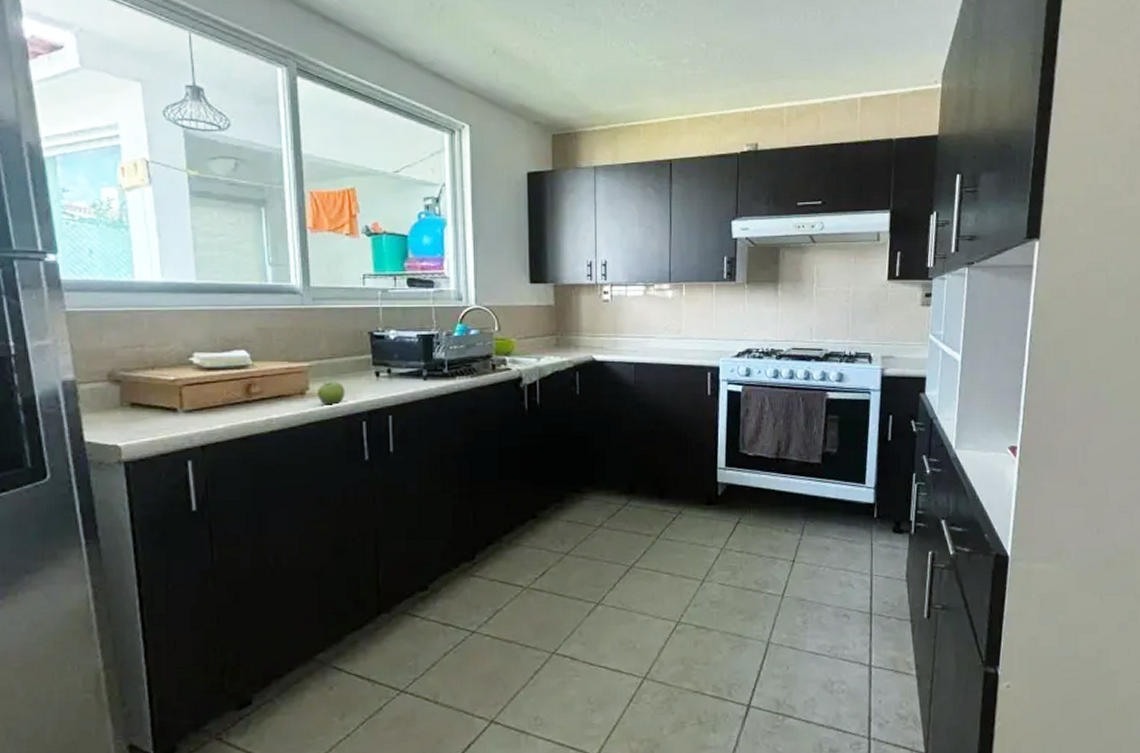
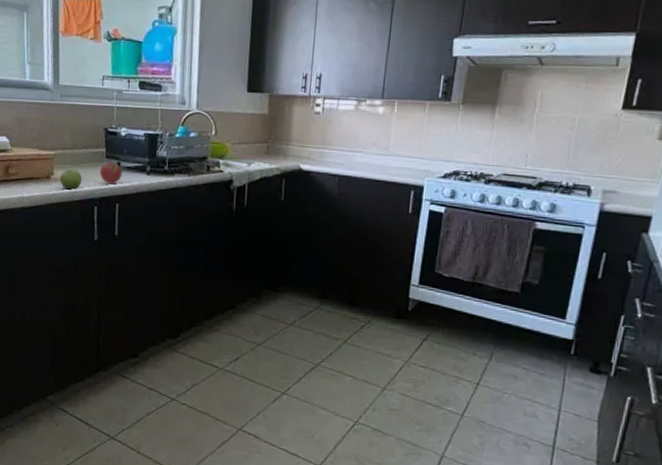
fruit: none [366,369,394,394] -> present [99,161,122,184]

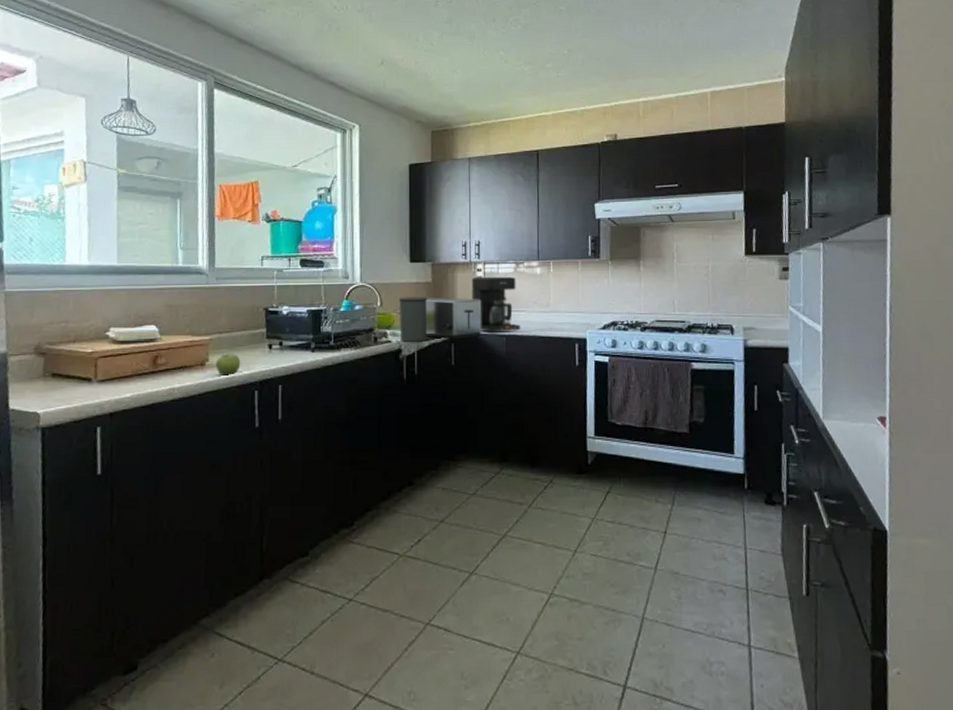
fruit: present [99,161,122,184] -> none [260,342,285,365]
canister: none [232,127,262,174] -> present [399,296,427,342]
toaster: none [257,130,316,177] -> present [425,297,481,341]
coffee maker: none [307,112,356,172] -> present [471,276,521,333]

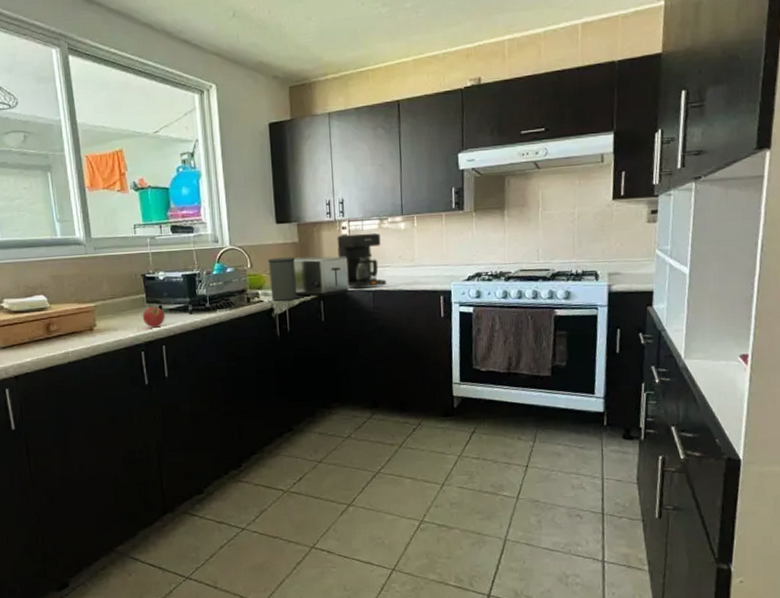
fruit: present [216,353,241,376] -> none [103,318,126,339]
fruit: none [260,342,285,365] -> present [142,306,165,328]

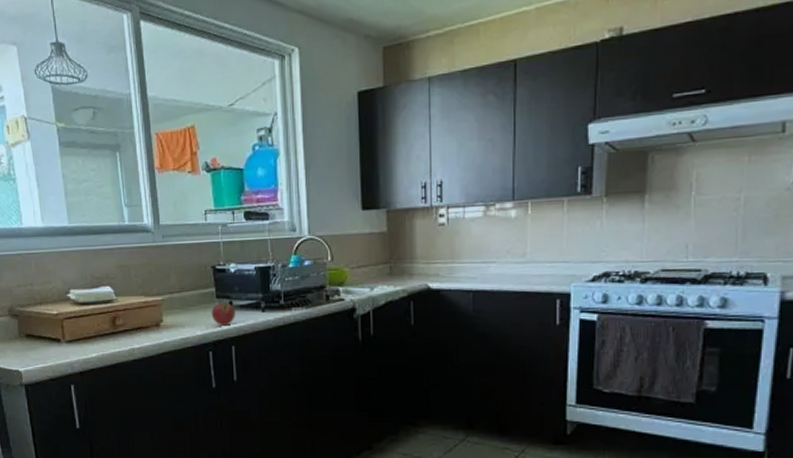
canister: present [267,256,297,301] -> none [351,248,383,300]
toaster: present [293,256,349,298] -> none [380,249,444,298]
coffee maker: present [337,232,387,289] -> none [432,221,491,288]

